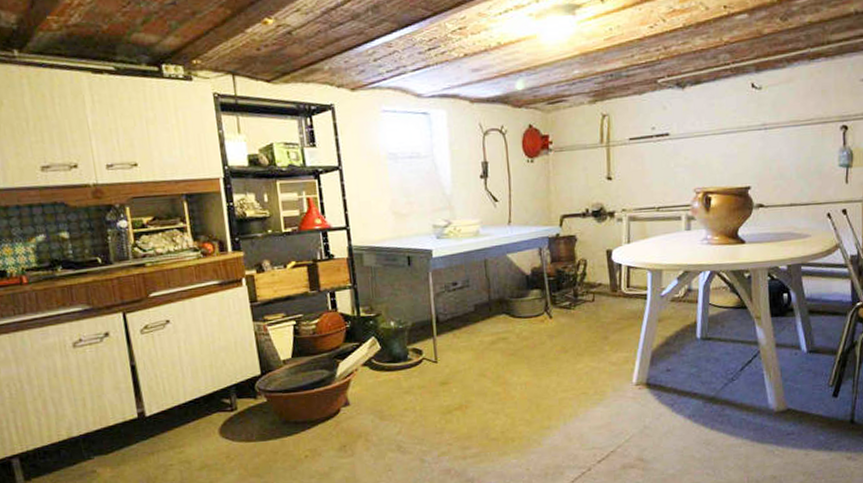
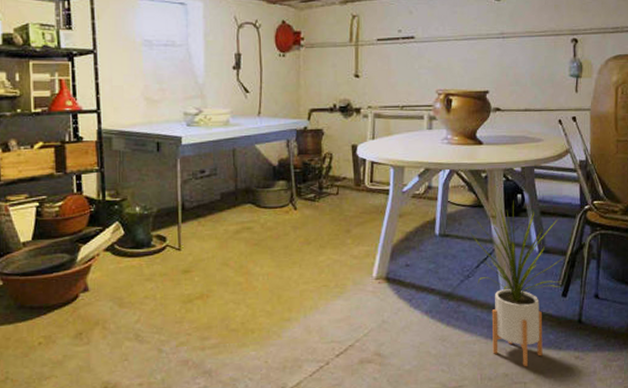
house plant: none [733,300,833,469] -> present [470,200,563,367]

